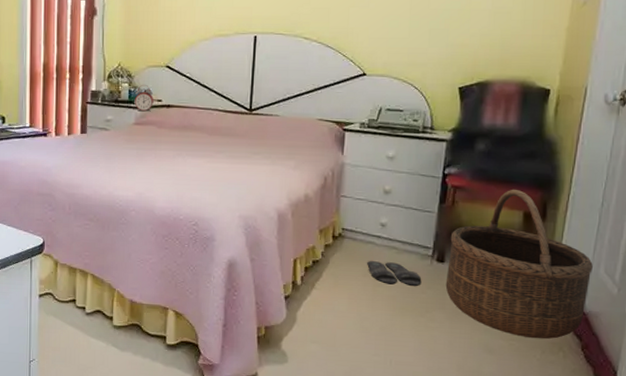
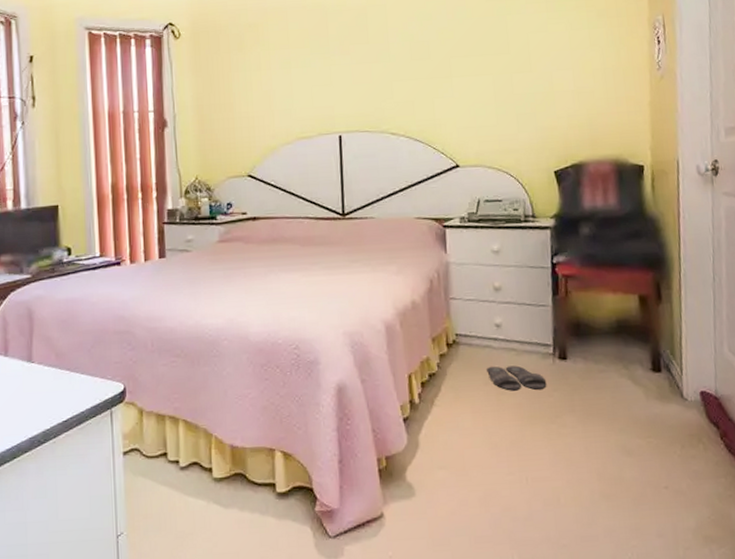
alarm clock: present [134,84,154,112] -> none [216,197,238,227]
basket: present [445,189,593,339] -> none [569,272,717,433]

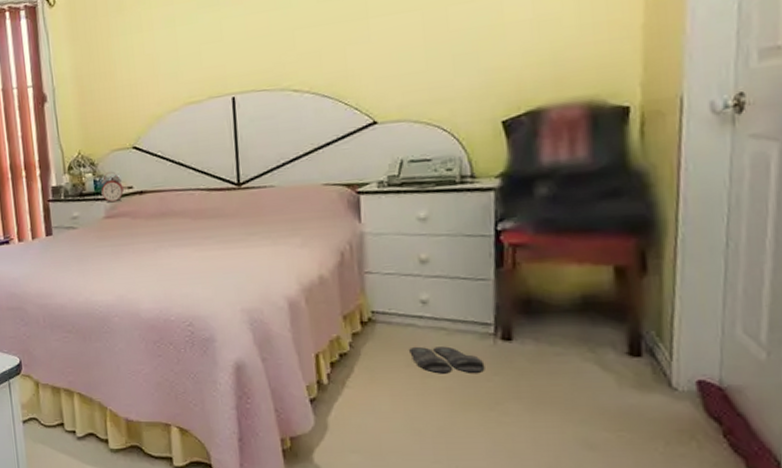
alarm clock: none [216,197,238,227] -> present [101,171,124,203]

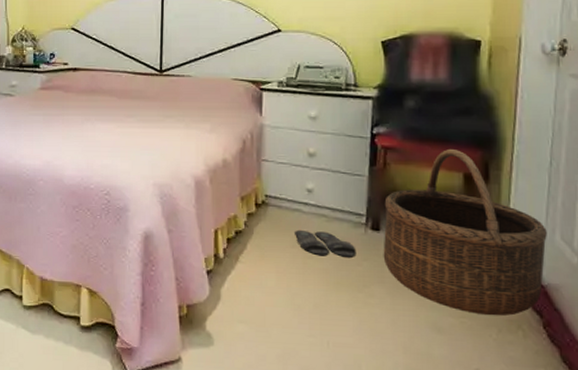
alarm clock: present [101,171,124,203] -> none [39,47,59,76]
basket: none [516,238,725,427] -> present [383,148,547,316]

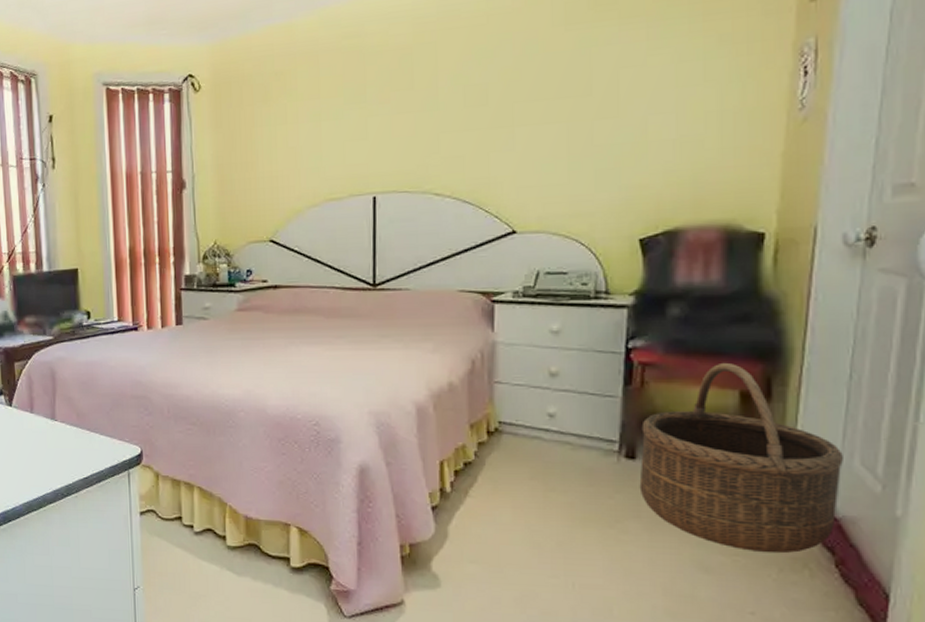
slippers: present [295,229,356,257] -> none [534,459,607,489]

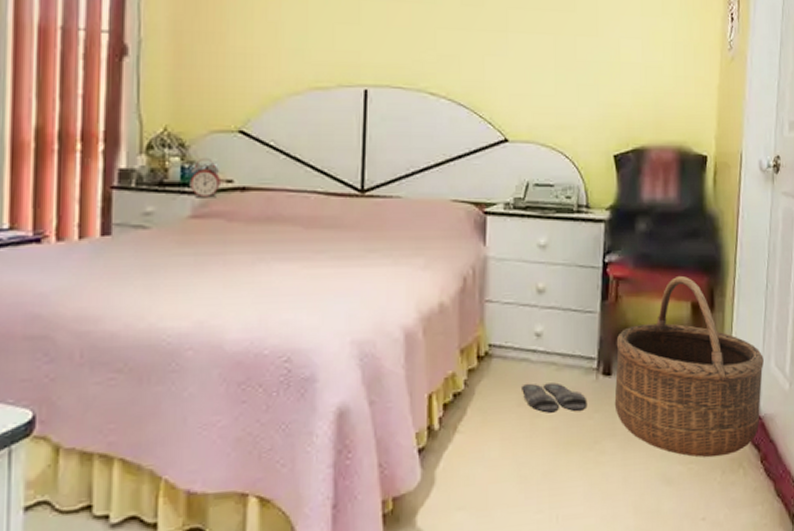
alarm clock: none [235,263,258,295] -> present [189,157,220,198]
slippers: none [534,459,607,489] -> present [522,382,588,413]

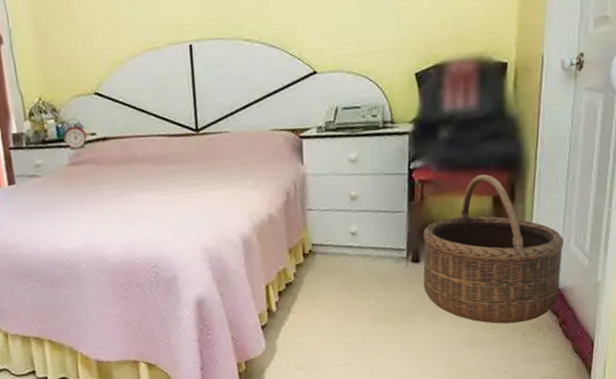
slippers: present [522,382,588,413] -> none [342,270,399,295]

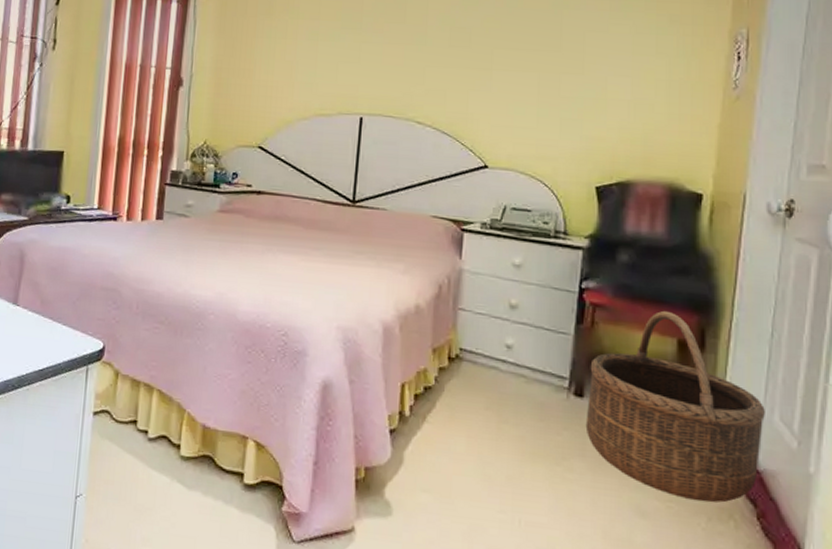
alarm clock: present [64,117,87,149] -> none [220,166,242,198]

